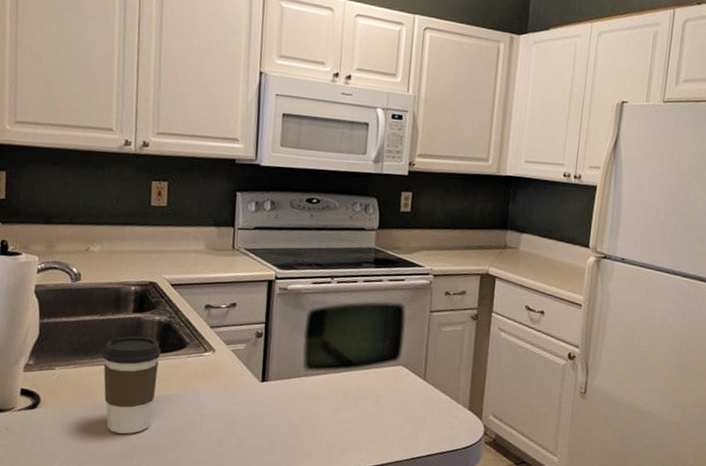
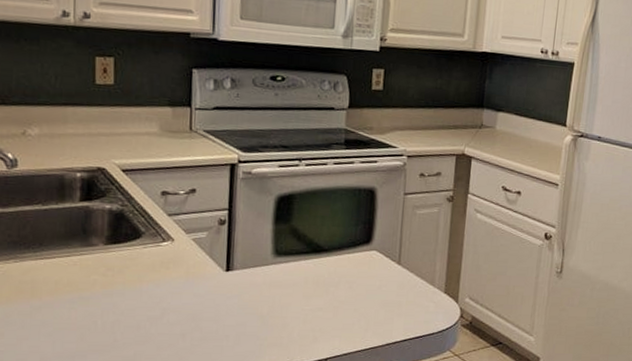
coffee cup: present [102,336,161,434] -> none [47,226,113,331]

